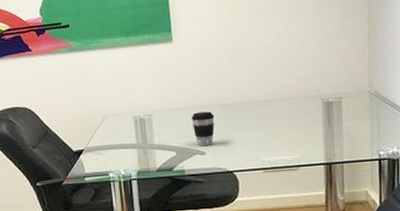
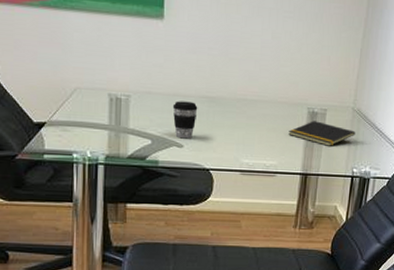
notepad: none [306,110,376,133] -> present [288,121,356,146]

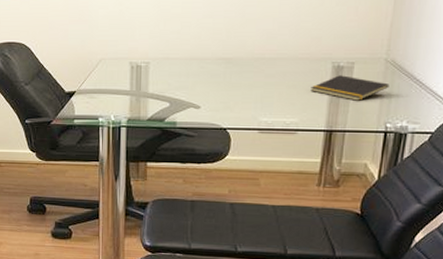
coffee cup: present [172,101,198,139] -> none [189,64,215,100]

